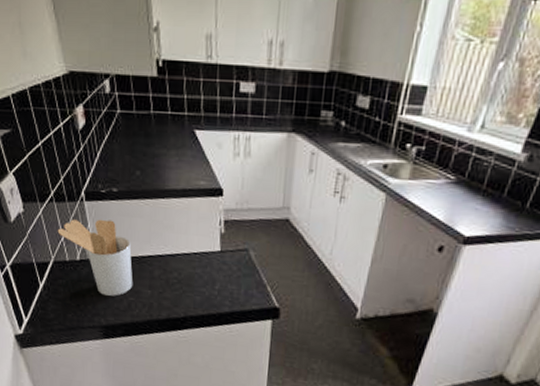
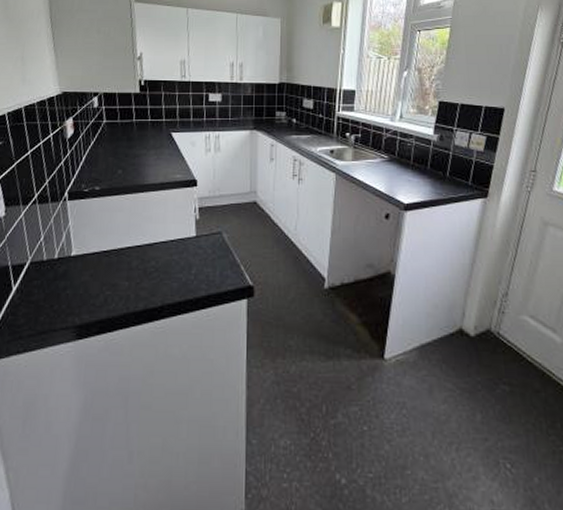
utensil holder: present [57,219,133,296] -> none [37,216,111,292]

